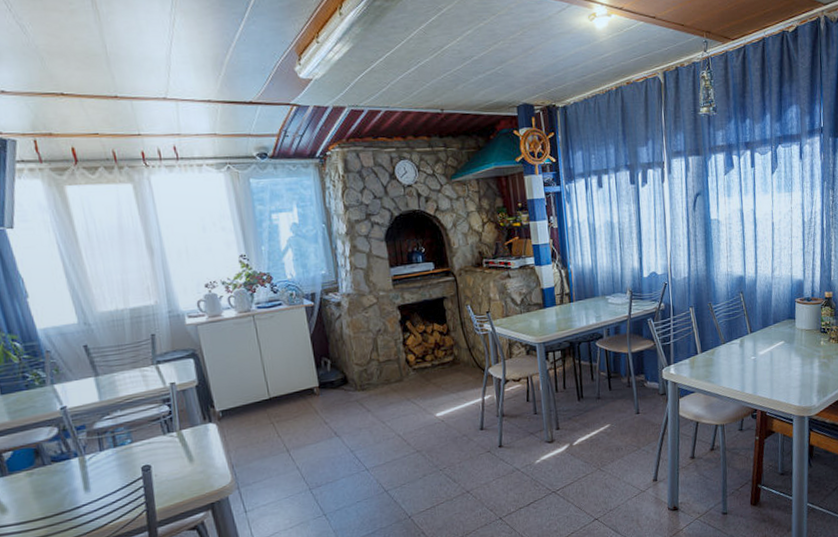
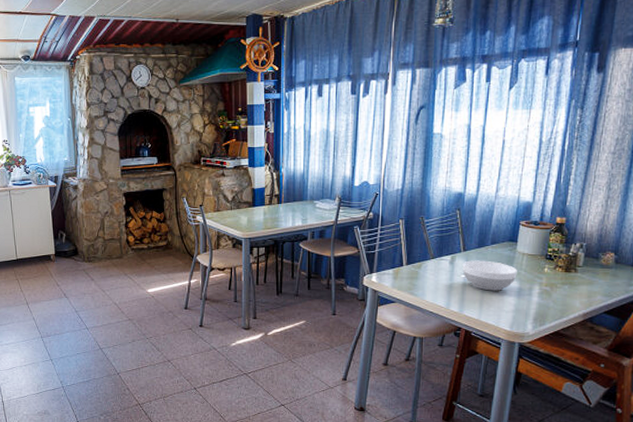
bowl: none [751,340,799,370] -> present [462,260,517,291]

